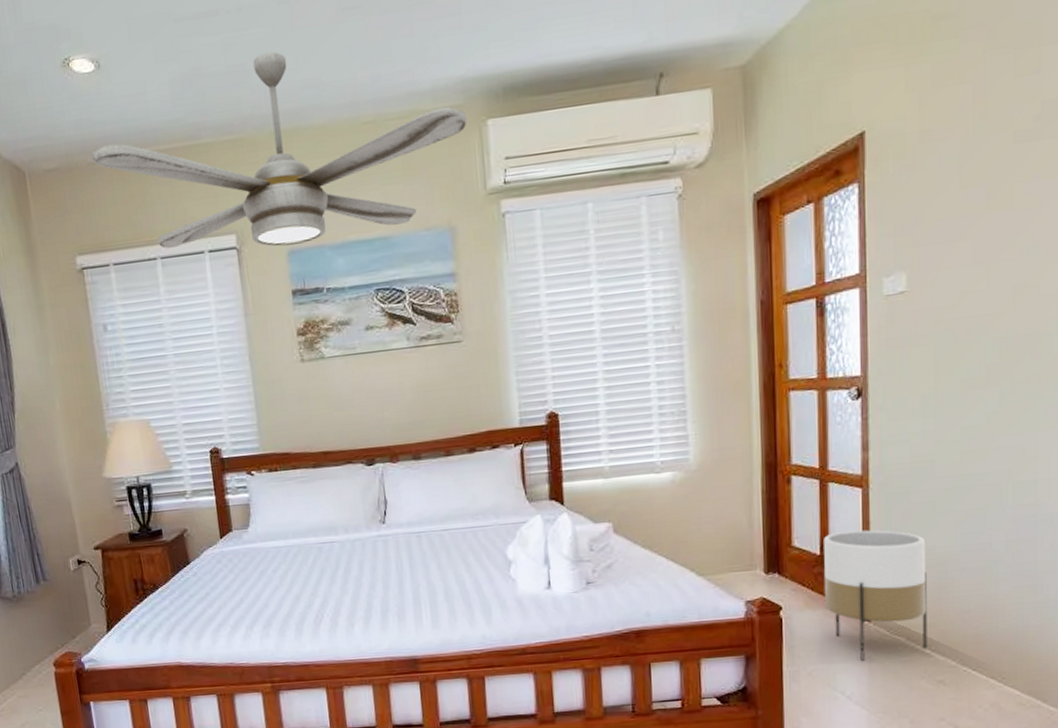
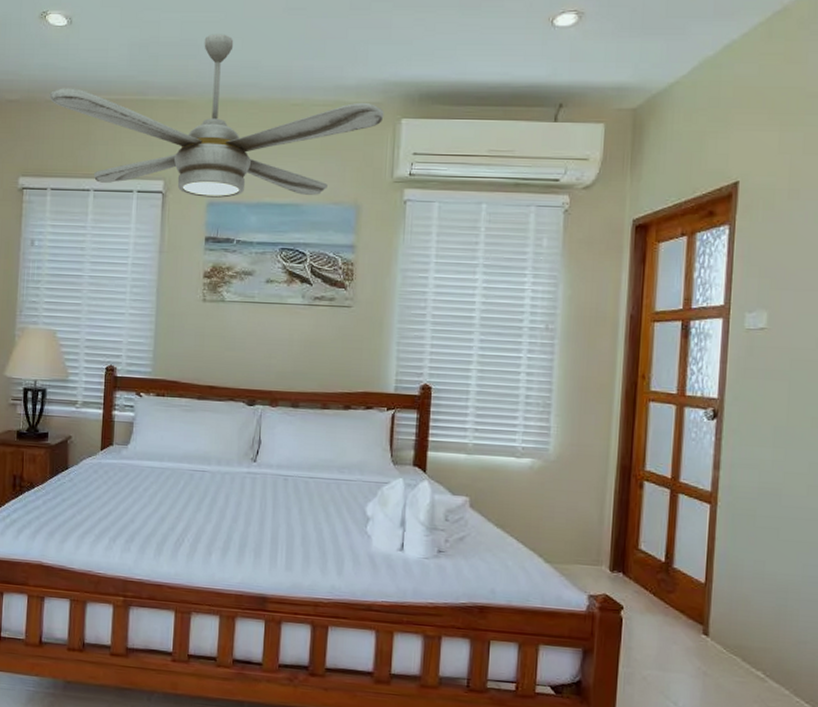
planter: present [823,529,927,661] -> none [664,543,767,674]

